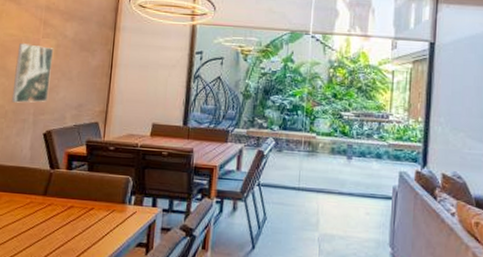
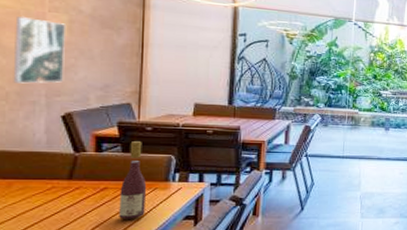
wine bottle: none [81,159,106,241] -> present [119,140,147,219]

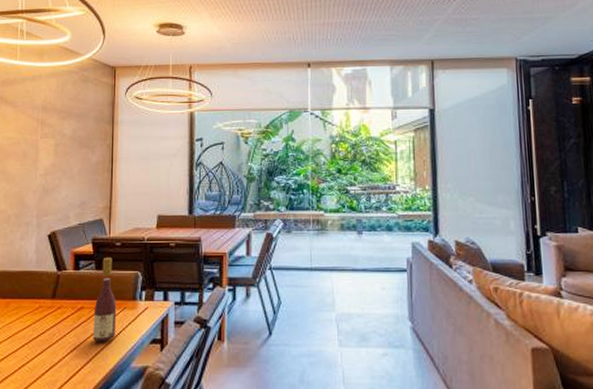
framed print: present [13,17,65,84] -> none [13,146,52,206]

